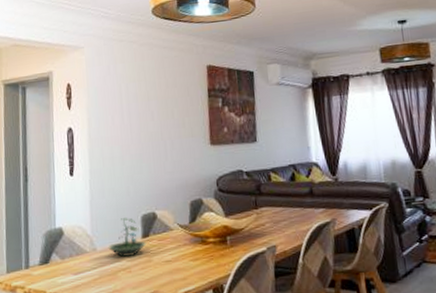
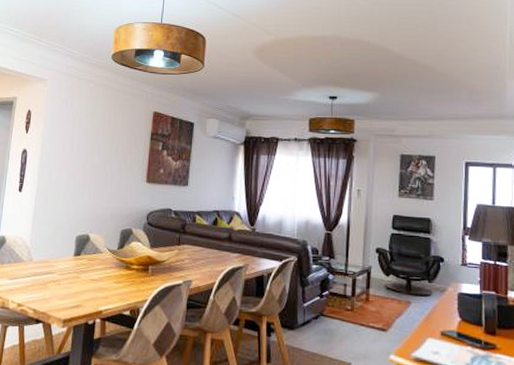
terrarium: present [108,218,147,257] -> none [43,236,78,272]

